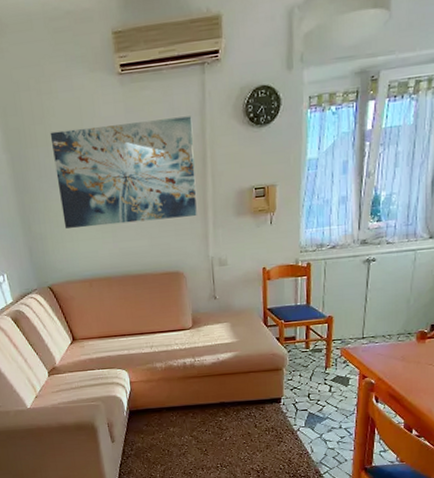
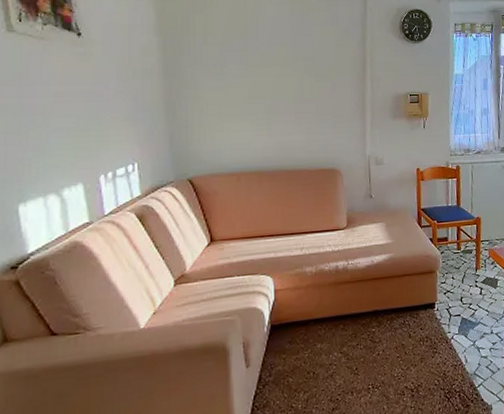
wall art: present [50,116,197,228] -> none [210,22,356,119]

